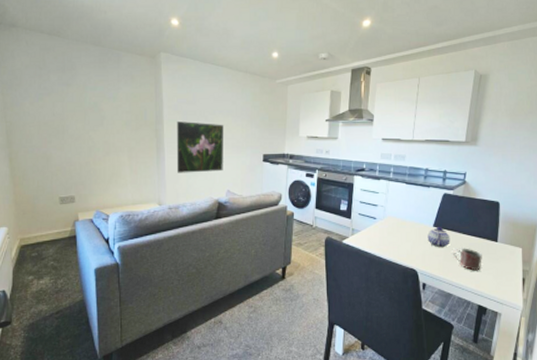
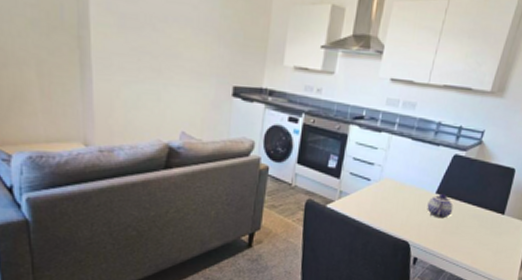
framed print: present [176,122,223,173] -> none [109,27,179,106]
mug: present [453,248,482,271] -> none [453,220,485,246]

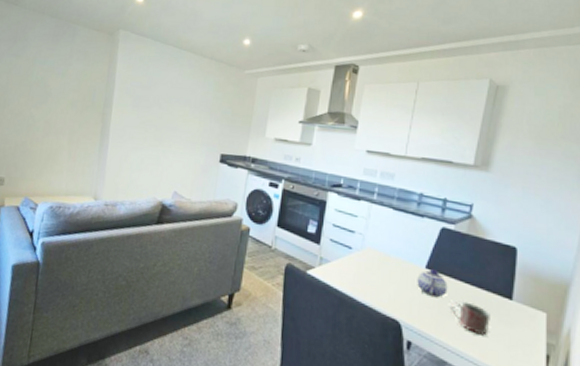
mug: none [453,220,485,246] -> present [451,302,490,336]

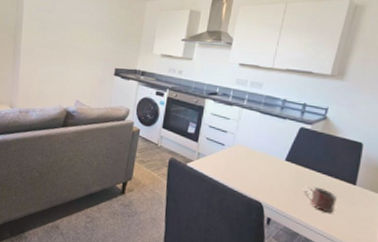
teapot: present [417,268,448,298] -> none [277,160,303,184]

